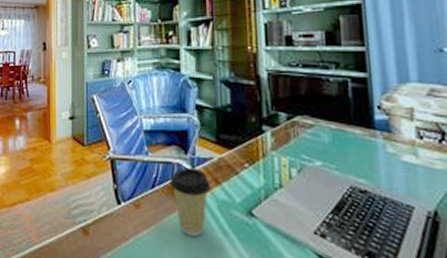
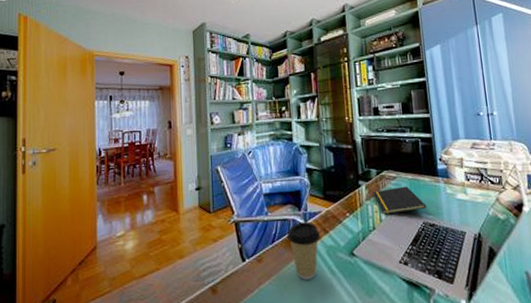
notepad: none [280,137,357,172] -> present [372,186,427,215]

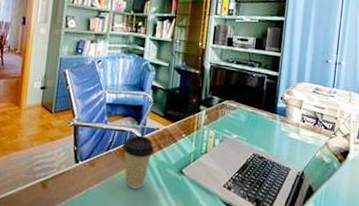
notepad: present [372,186,427,215] -> none [211,117,260,142]

